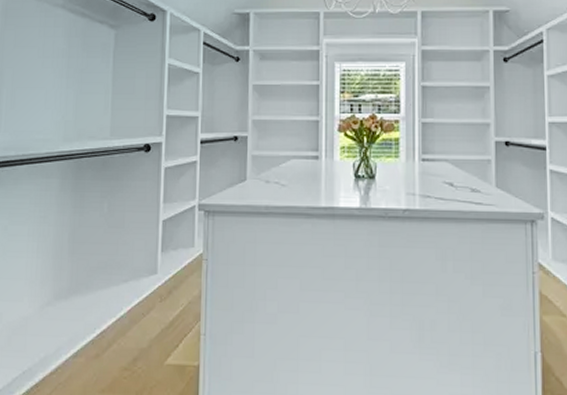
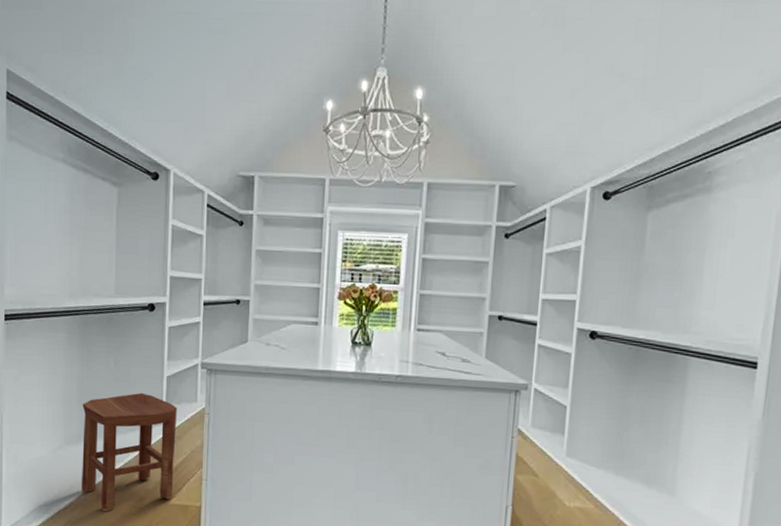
stool: none [70,239,173,376] -> present [82,392,177,512]

